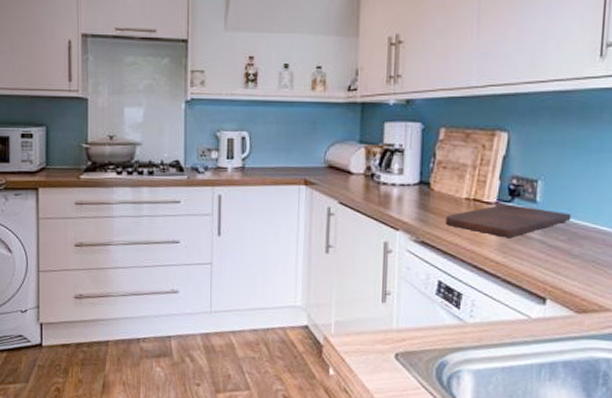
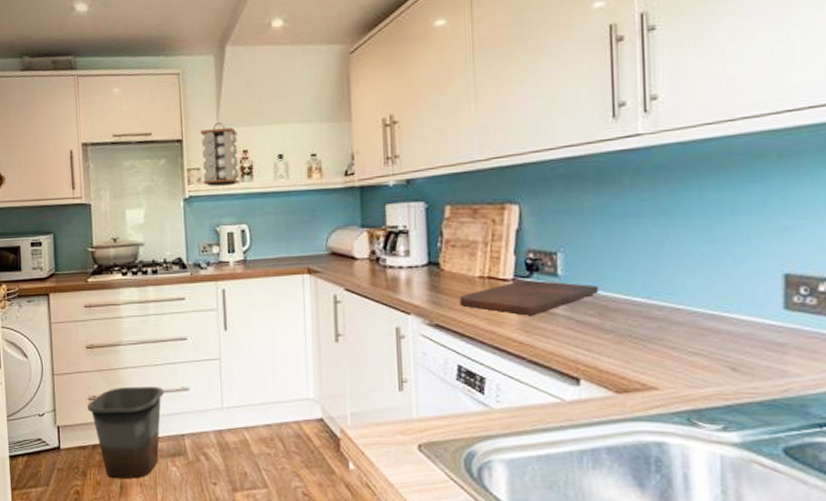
waste bin: none [73,286,153,378] -> present [87,386,165,479]
spice rack: none [206,25,244,91] -> present [200,121,240,187]

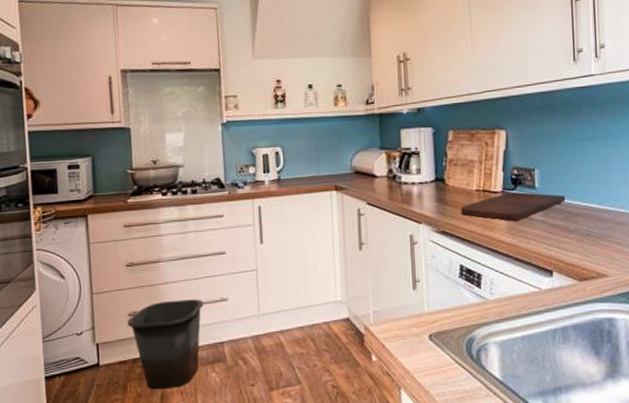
spice rack: present [200,121,240,187] -> none [237,53,274,112]

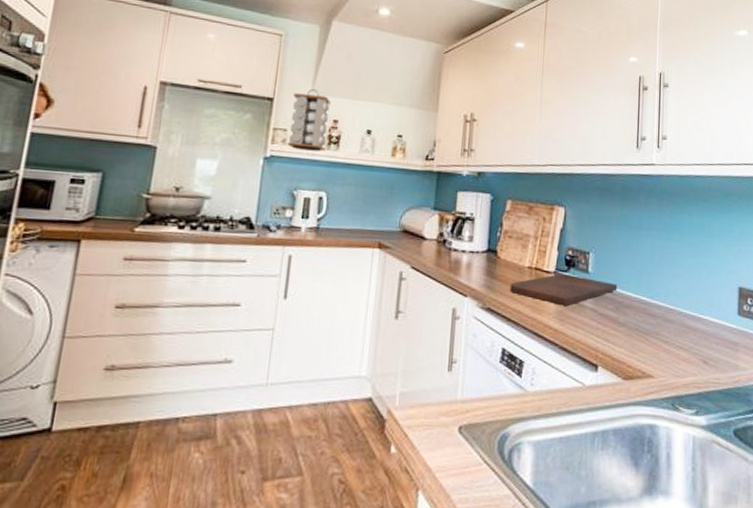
waste bin: present [127,299,204,389] -> none [101,355,203,468]
spice rack: none [237,53,274,112] -> present [287,88,331,152]

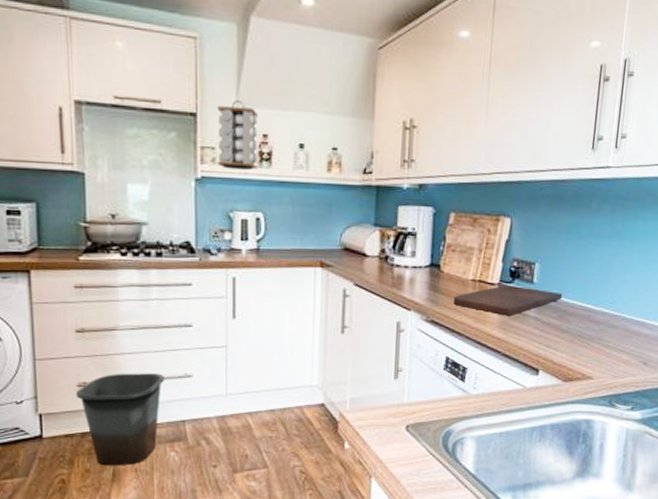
waste bin: none [101,355,203,468] -> present [76,373,165,465]

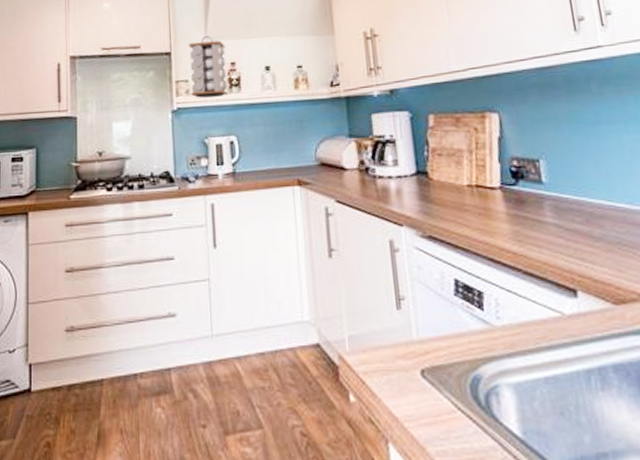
waste bin: present [76,373,165,465] -> none [64,314,149,424]
cutting board: present [453,284,563,317] -> none [450,187,584,225]

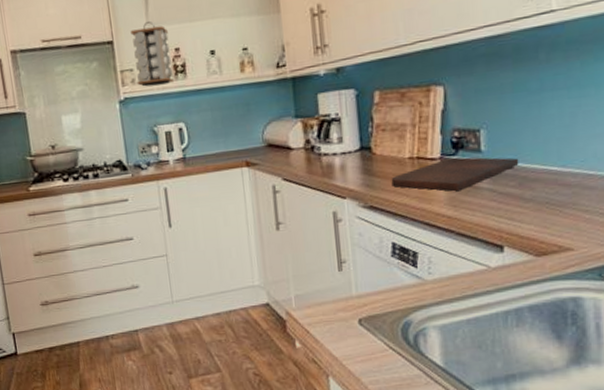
cutting board: none [450,187,584,225] -> present [391,157,519,192]

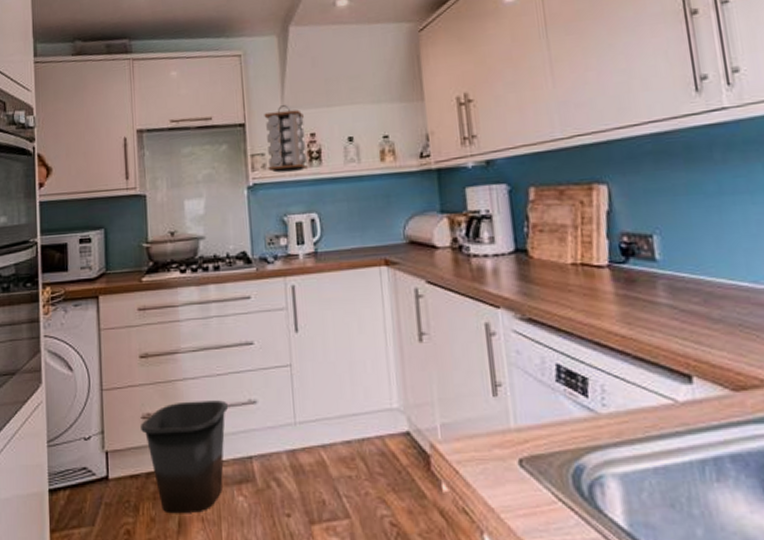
waste bin: none [40,287,115,377] -> present [141,400,229,513]
cutting board: present [391,157,519,192] -> none [552,265,702,306]

